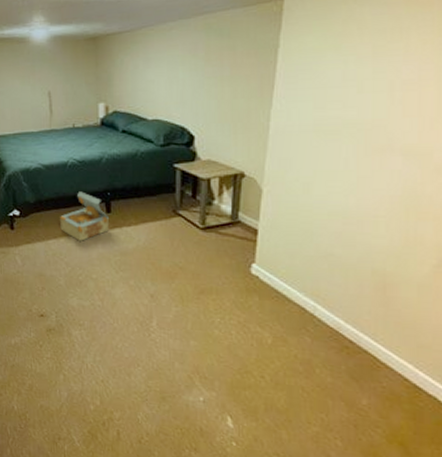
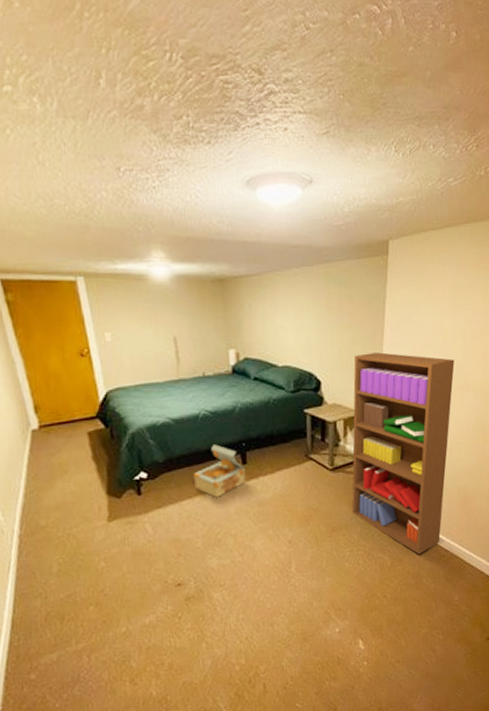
bookshelf: none [226,107,373,340] -> present [352,352,455,555]

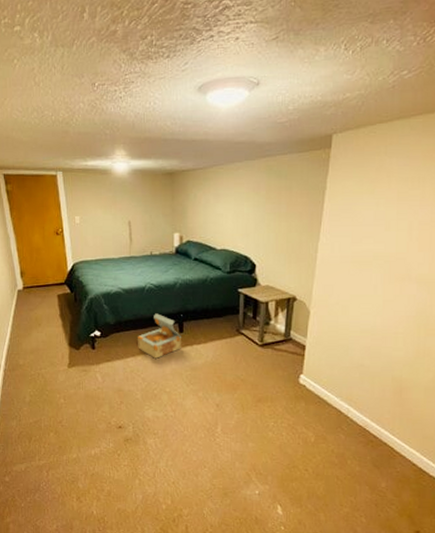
bookshelf: present [352,352,455,555] -> none [279,240,397,436]

